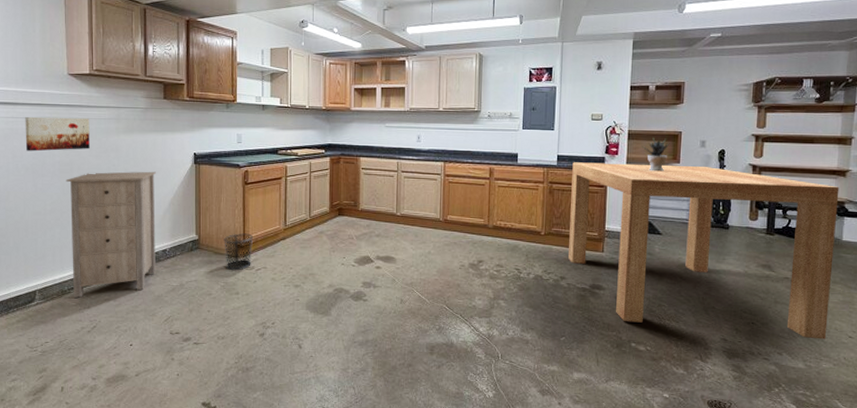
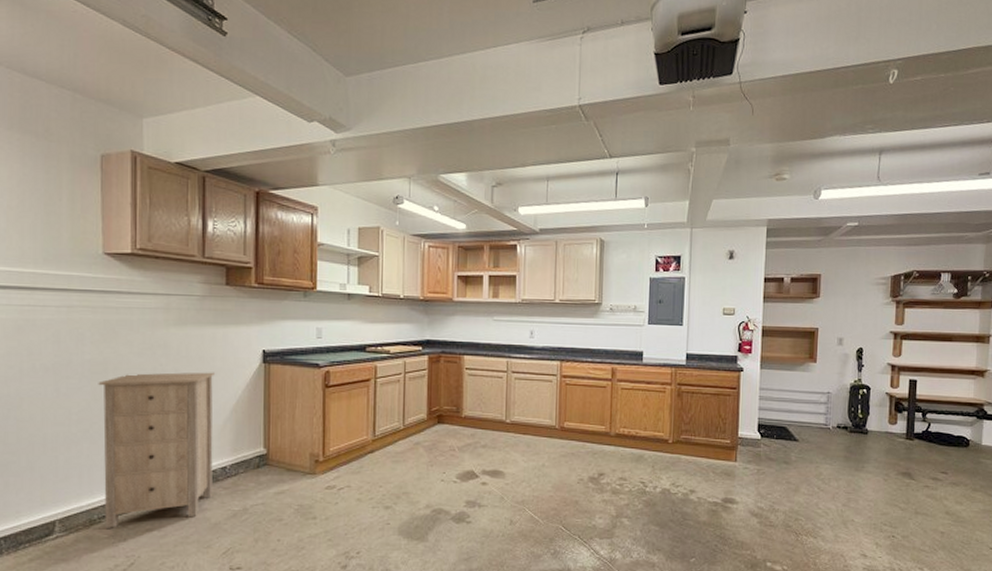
wall art: present [25,116,90,152] -> none [45,304,131,348]
waste bin: present [224,233,254,270] -> none [298,446,336,490]
table: present [568,162,840,340] -> none [699,361,978,552]
potted plant: present [642,137,670,172] -> none [777,333,806,372]

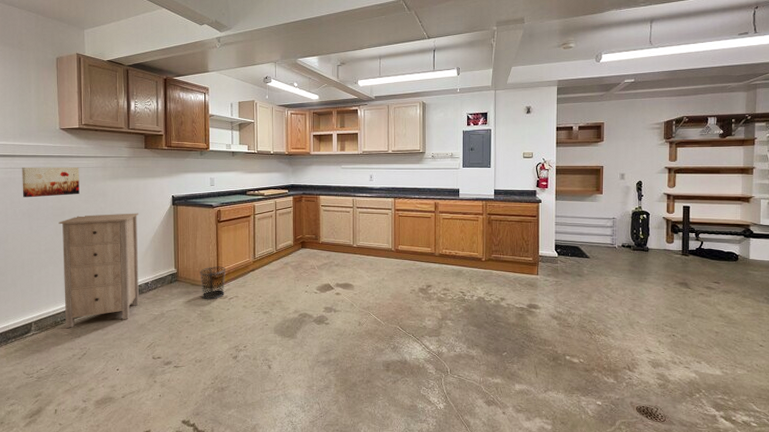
wall art: none [45,304,131,348] -> present [22,167,80,198]
waste bin: none [298,446,336,490] -> present [200,266,227,299]

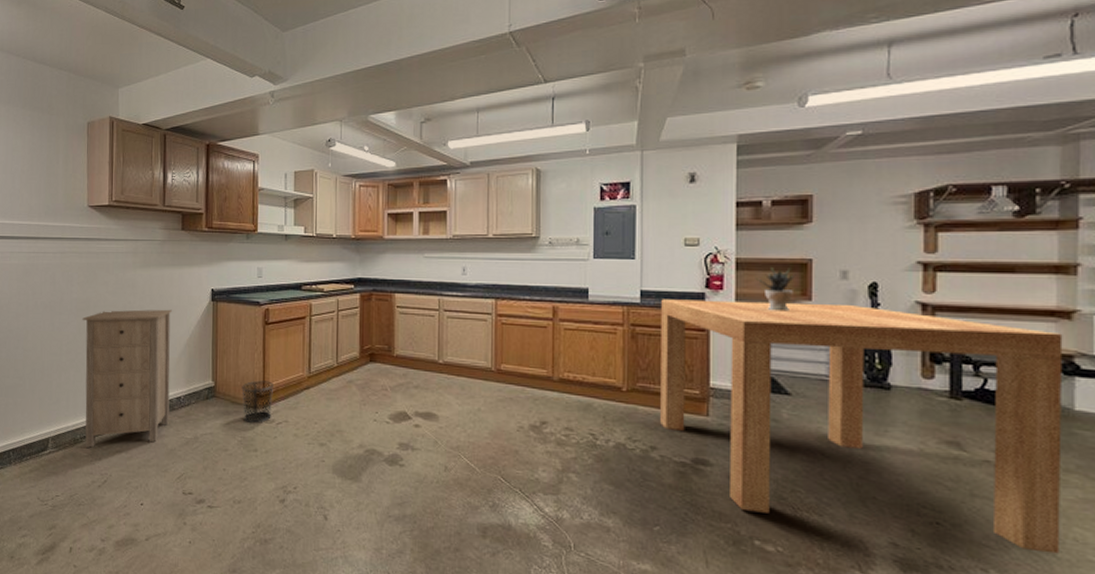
wall art: present [22,167,80,198] -> none [45,251,107,288]
table: none [507,195,745,348] -> present [660,299,1063,554]
potted plant: none [569,171,593,202] -> present [757,266,796,312]

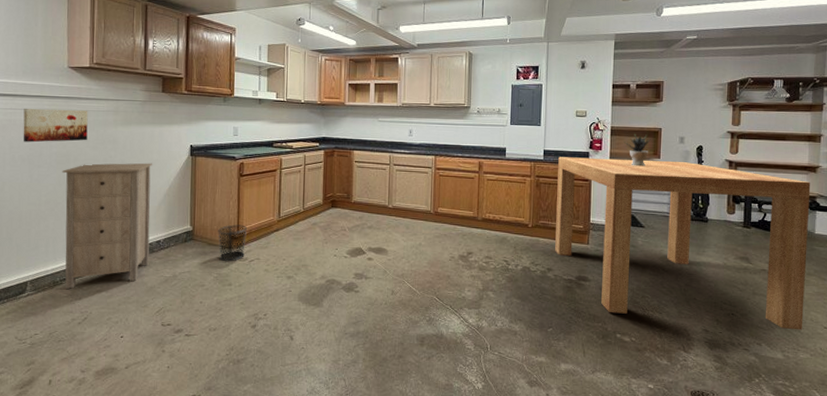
wall art: none [45,251,107,288] -> present [23,108,88,143]

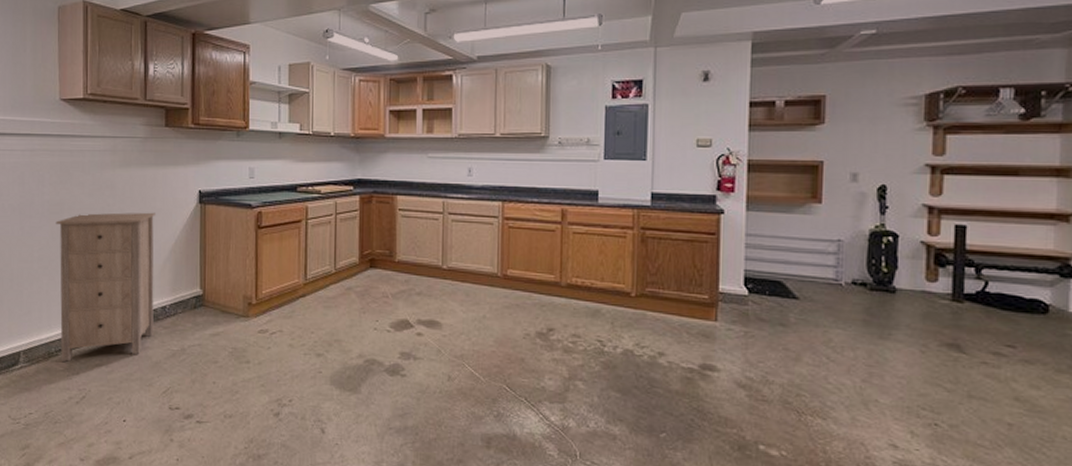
wall art: present [23,108,88,143] -> none [13,148,83,189]
waste bin: present [218,224,248,261] -> none [232,288,268,333]
table: present [555,157,811,330] -> none [669,202,1061,452]
potted plant: present [624,133,651,167] -> none [768,168,807,215]

